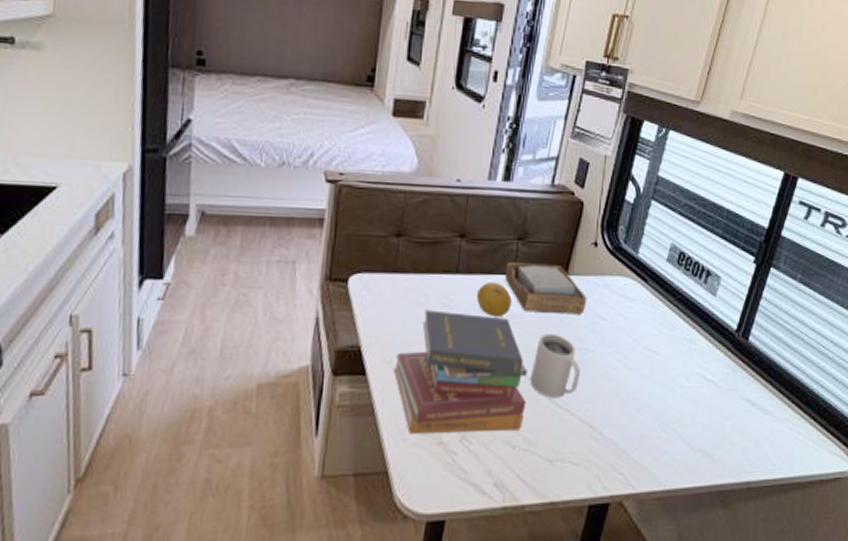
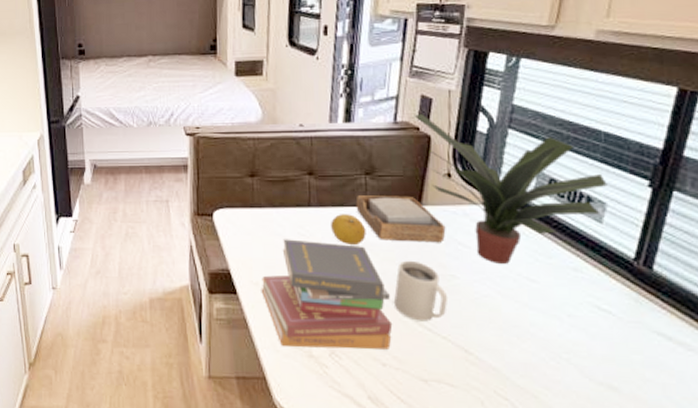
potted plant: none [571,178,724,336] -> present [414,114,608,264]

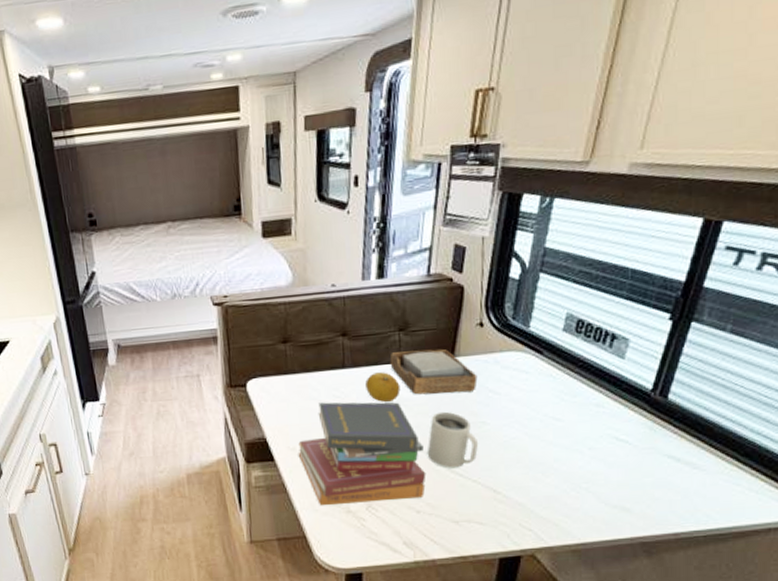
potted plant: present [414,114,608,264] -> none [447,264,631,407]

